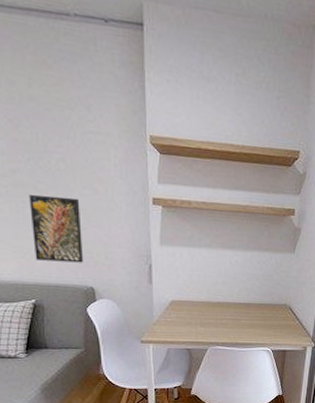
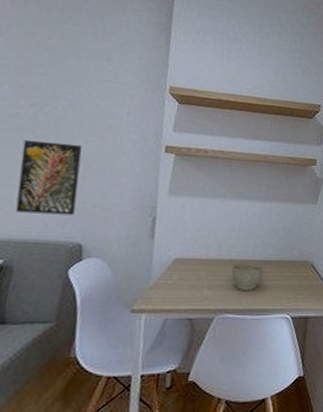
planter bowl: none [219,304,248,328] -> present [231,262,265,290]

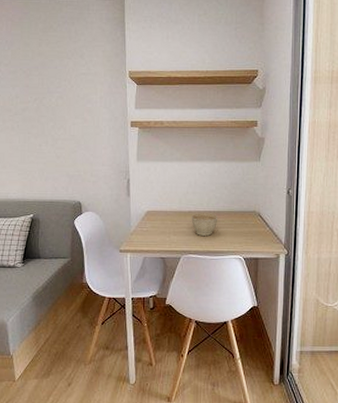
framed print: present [15,140,83,215] -> none [34,126,74,181]

